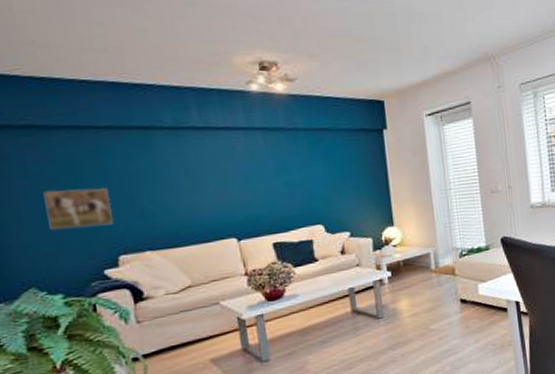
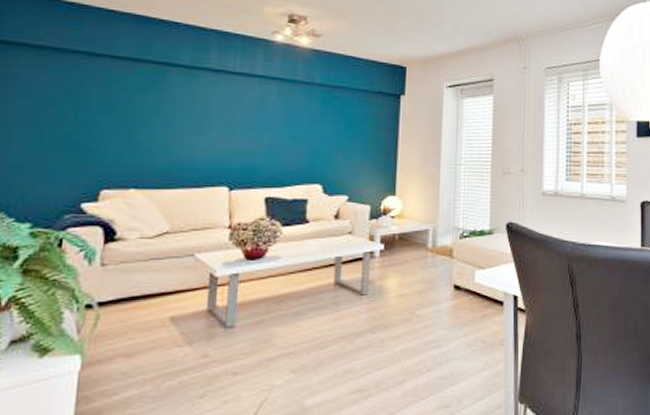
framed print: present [43,187,114,229] -> none [37,113,109,156]

